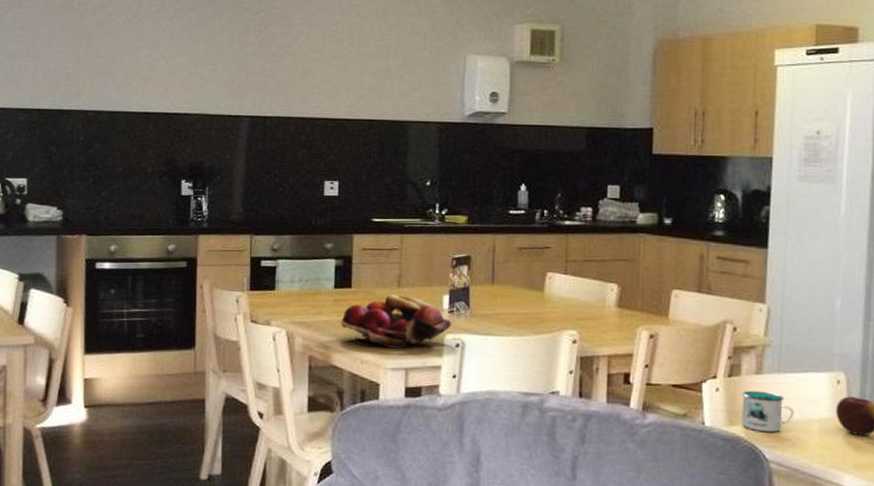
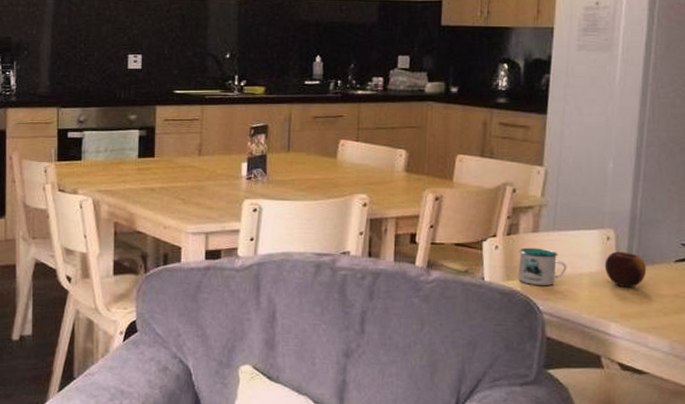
fruit basket: present [341,294,451,349] -> none [145,163,249,214]

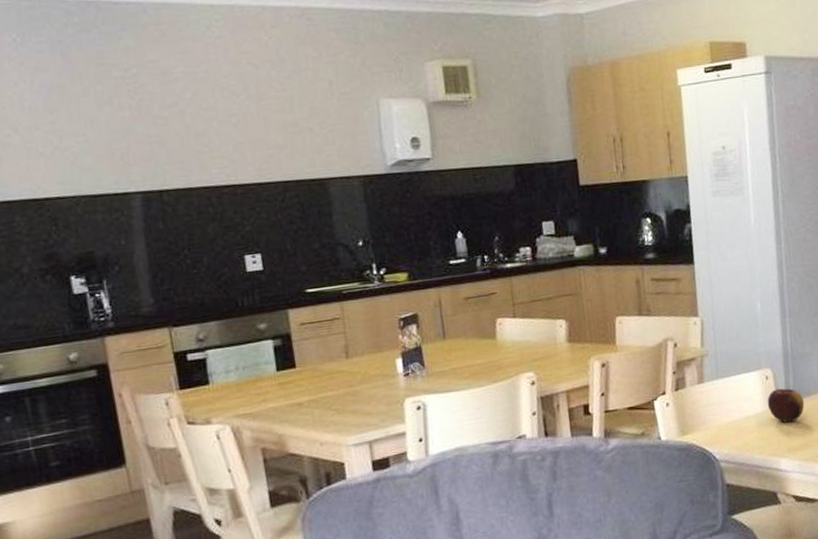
mug: present [518,247,567,286] -> none [689,398,735,436]

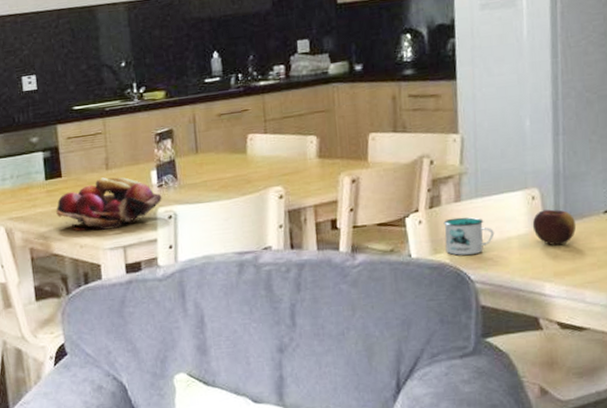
fruit basket: none [290,366,409,427] -> present [56,177,162,231]
mug: none [689,398,735,436] -> present [443,217,495,256]

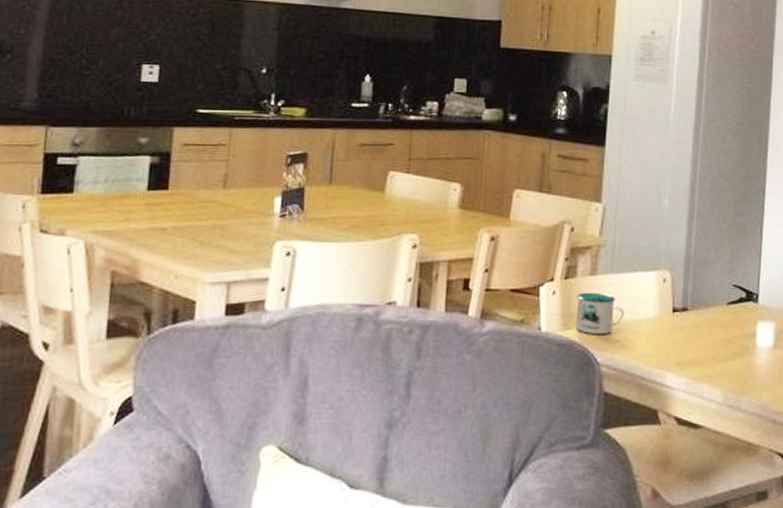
fruit basket: present [56,177,162,231] -> none [153,197,283,260]
apple: present [532,209,577,245] -> none [661,294,701,334]

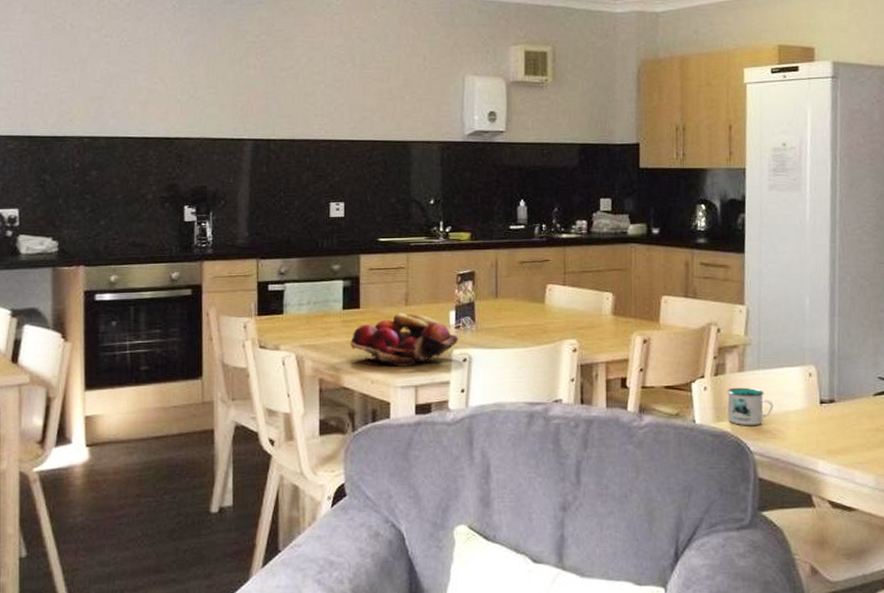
fruit basket: none [153,197,283,260] -> present [350,313,458,367]

